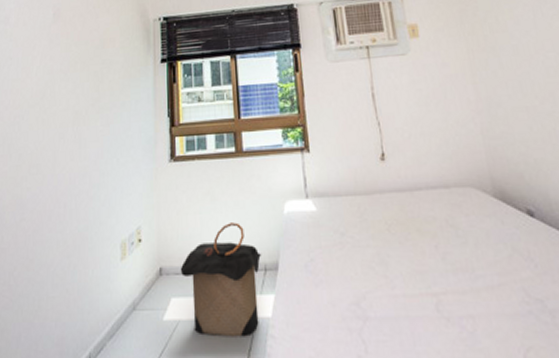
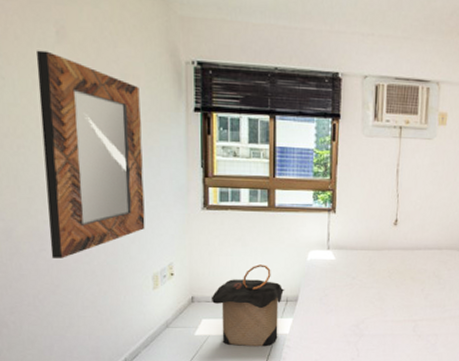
home mirror: none [29,30,115,228] -> present [35,50,145,258]

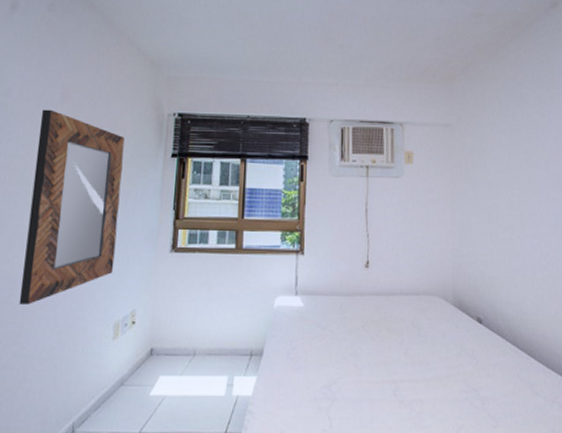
laundry hamper: present [211,264,285,347] -> none [170,312,250,412]

